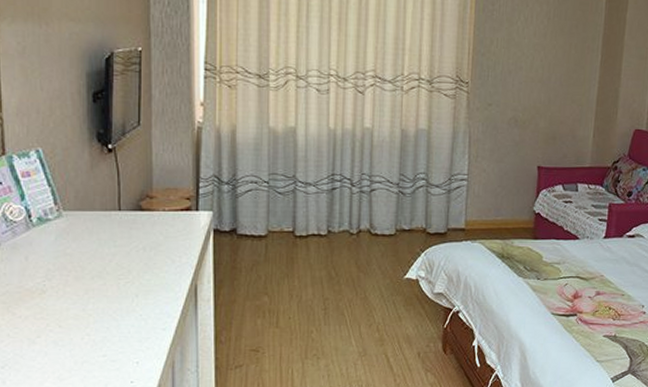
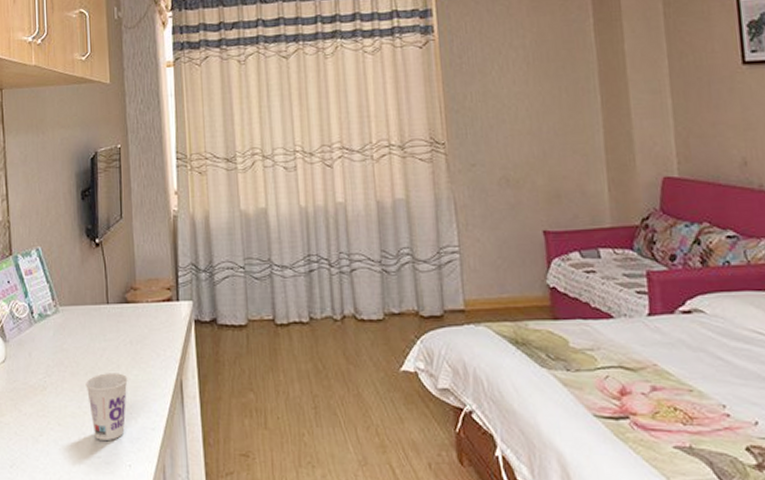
cup: none [91,277,139,340] -> present [85,373,128,440]

